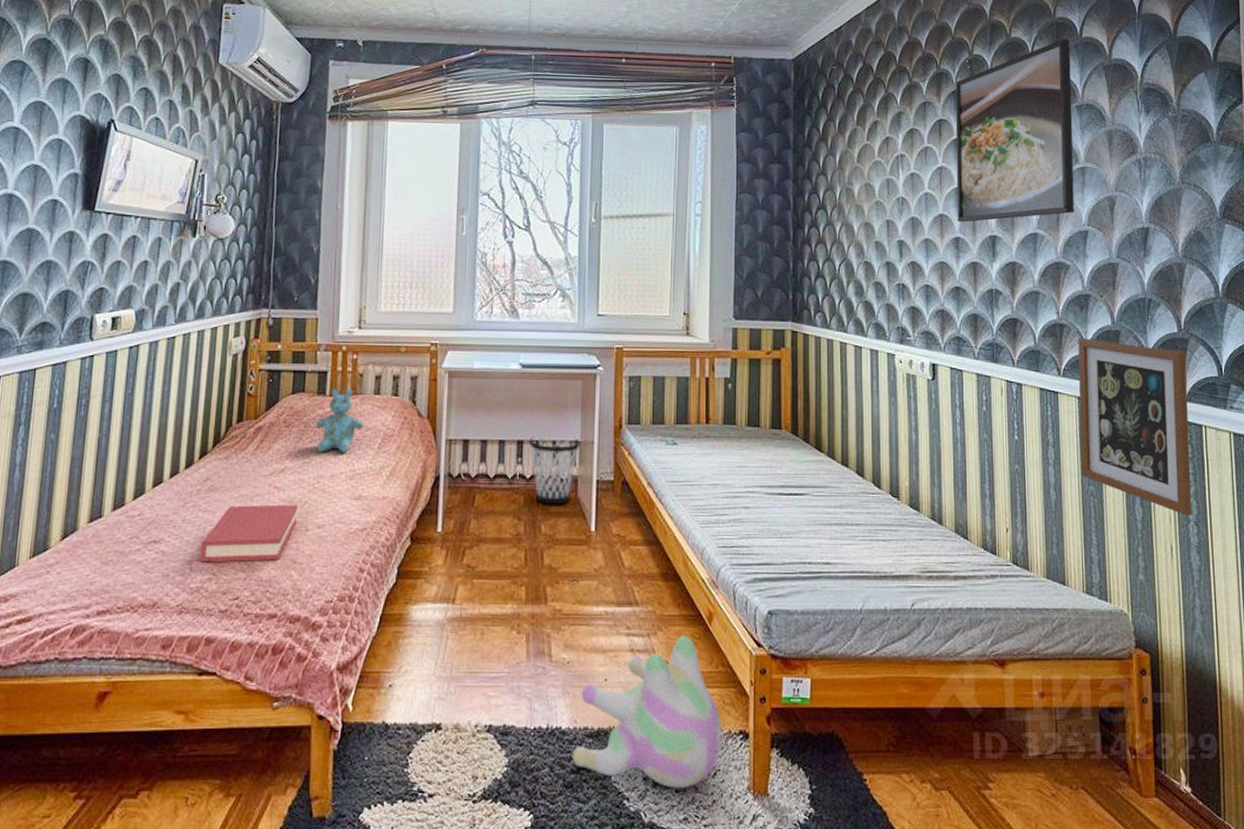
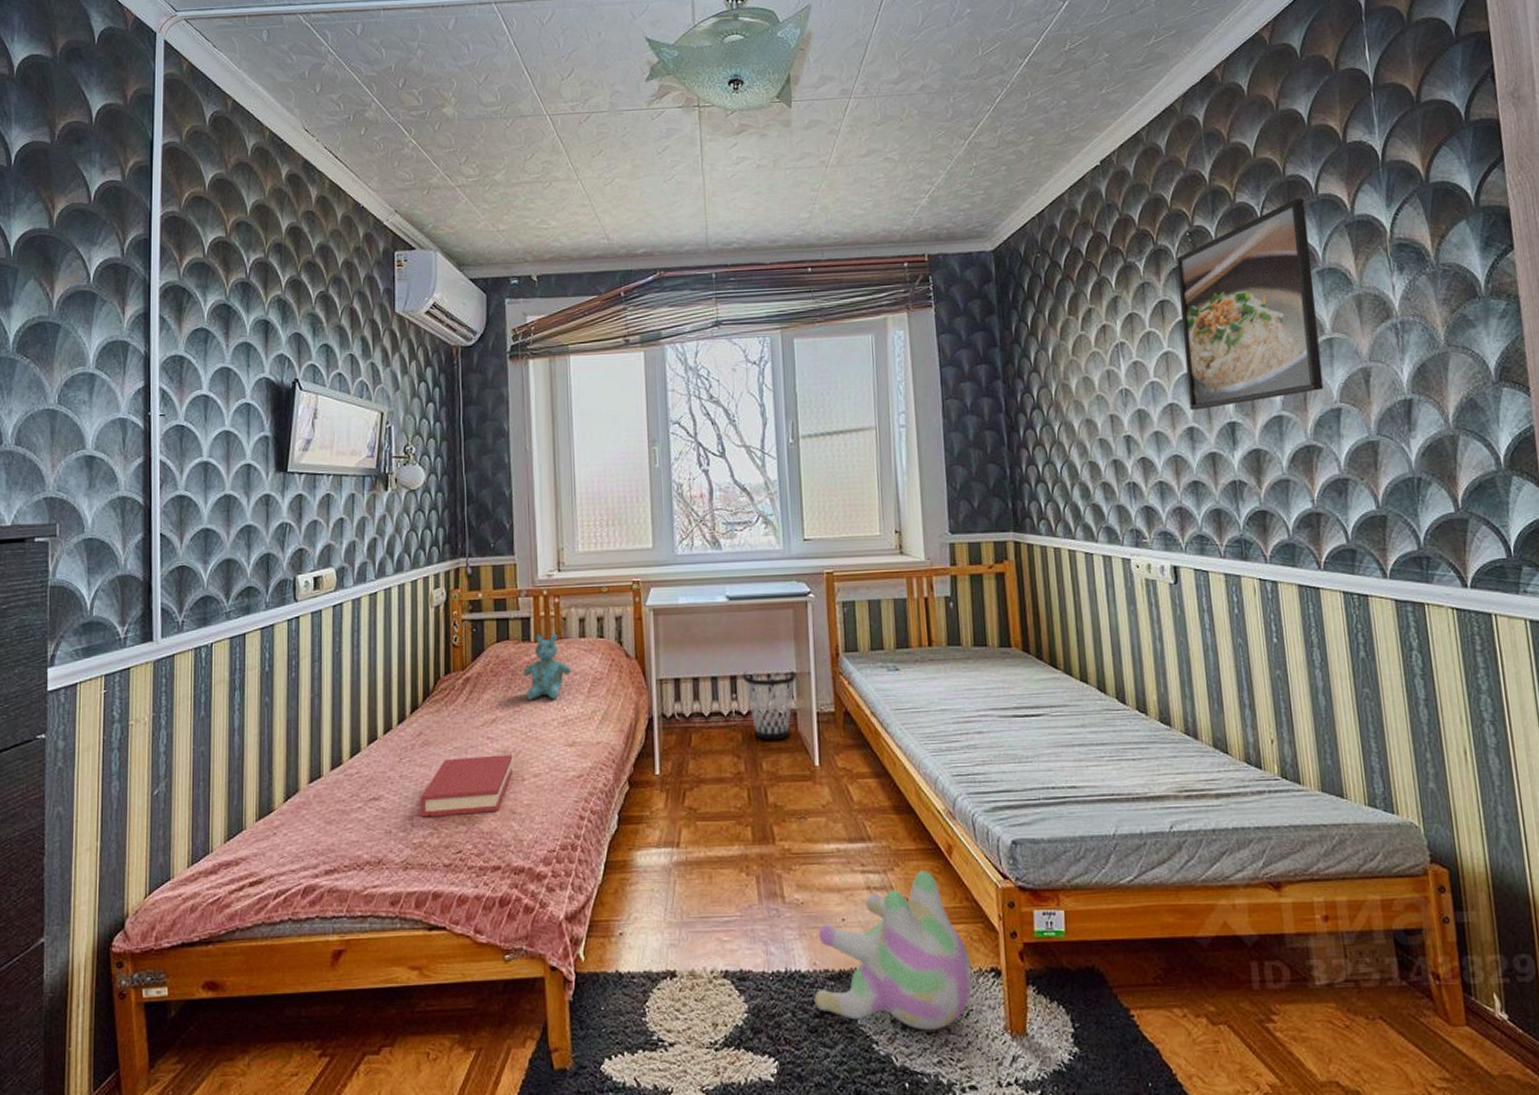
picture frame: present [1078,337,1192,516] -> none [1338,526,1486,715]

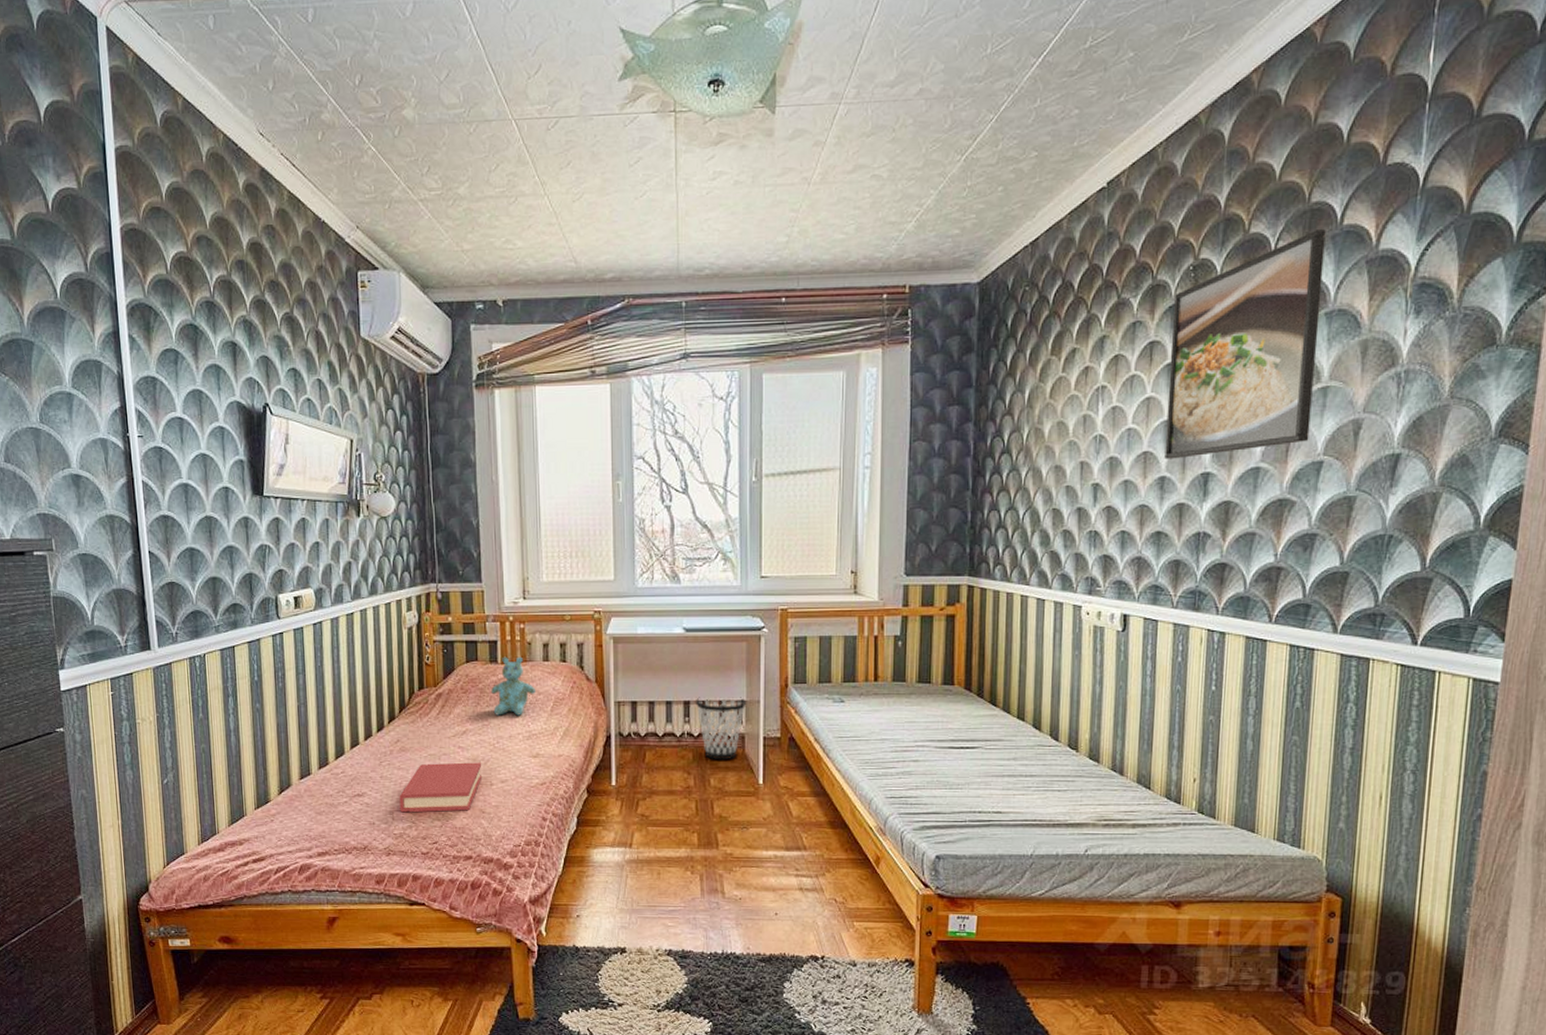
plush toy: present [814,870,973,1031] -> none [746,877,888,1006]

